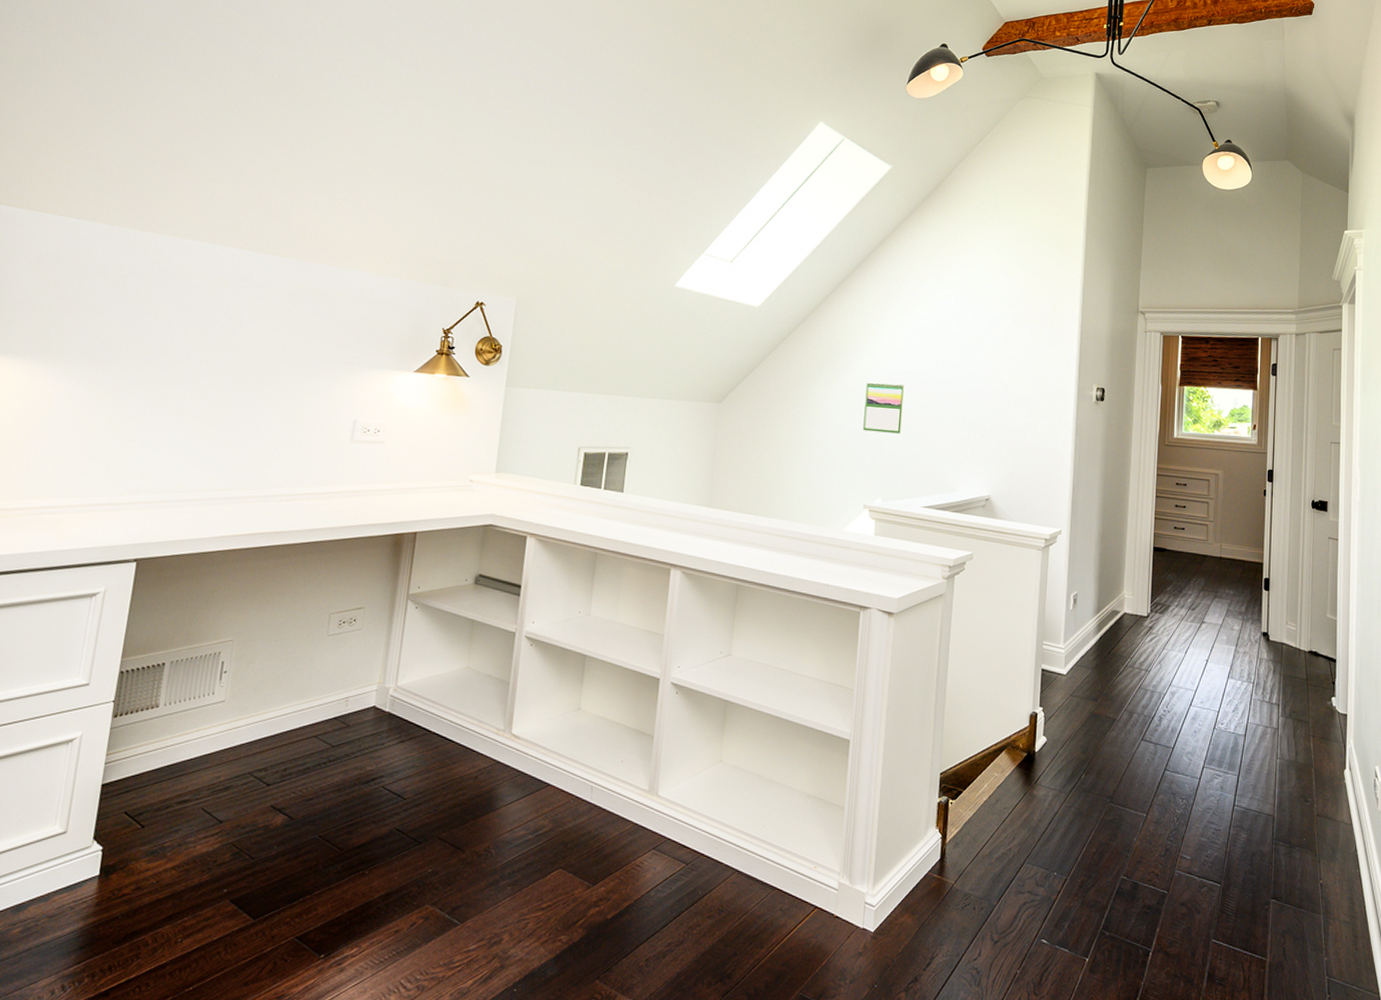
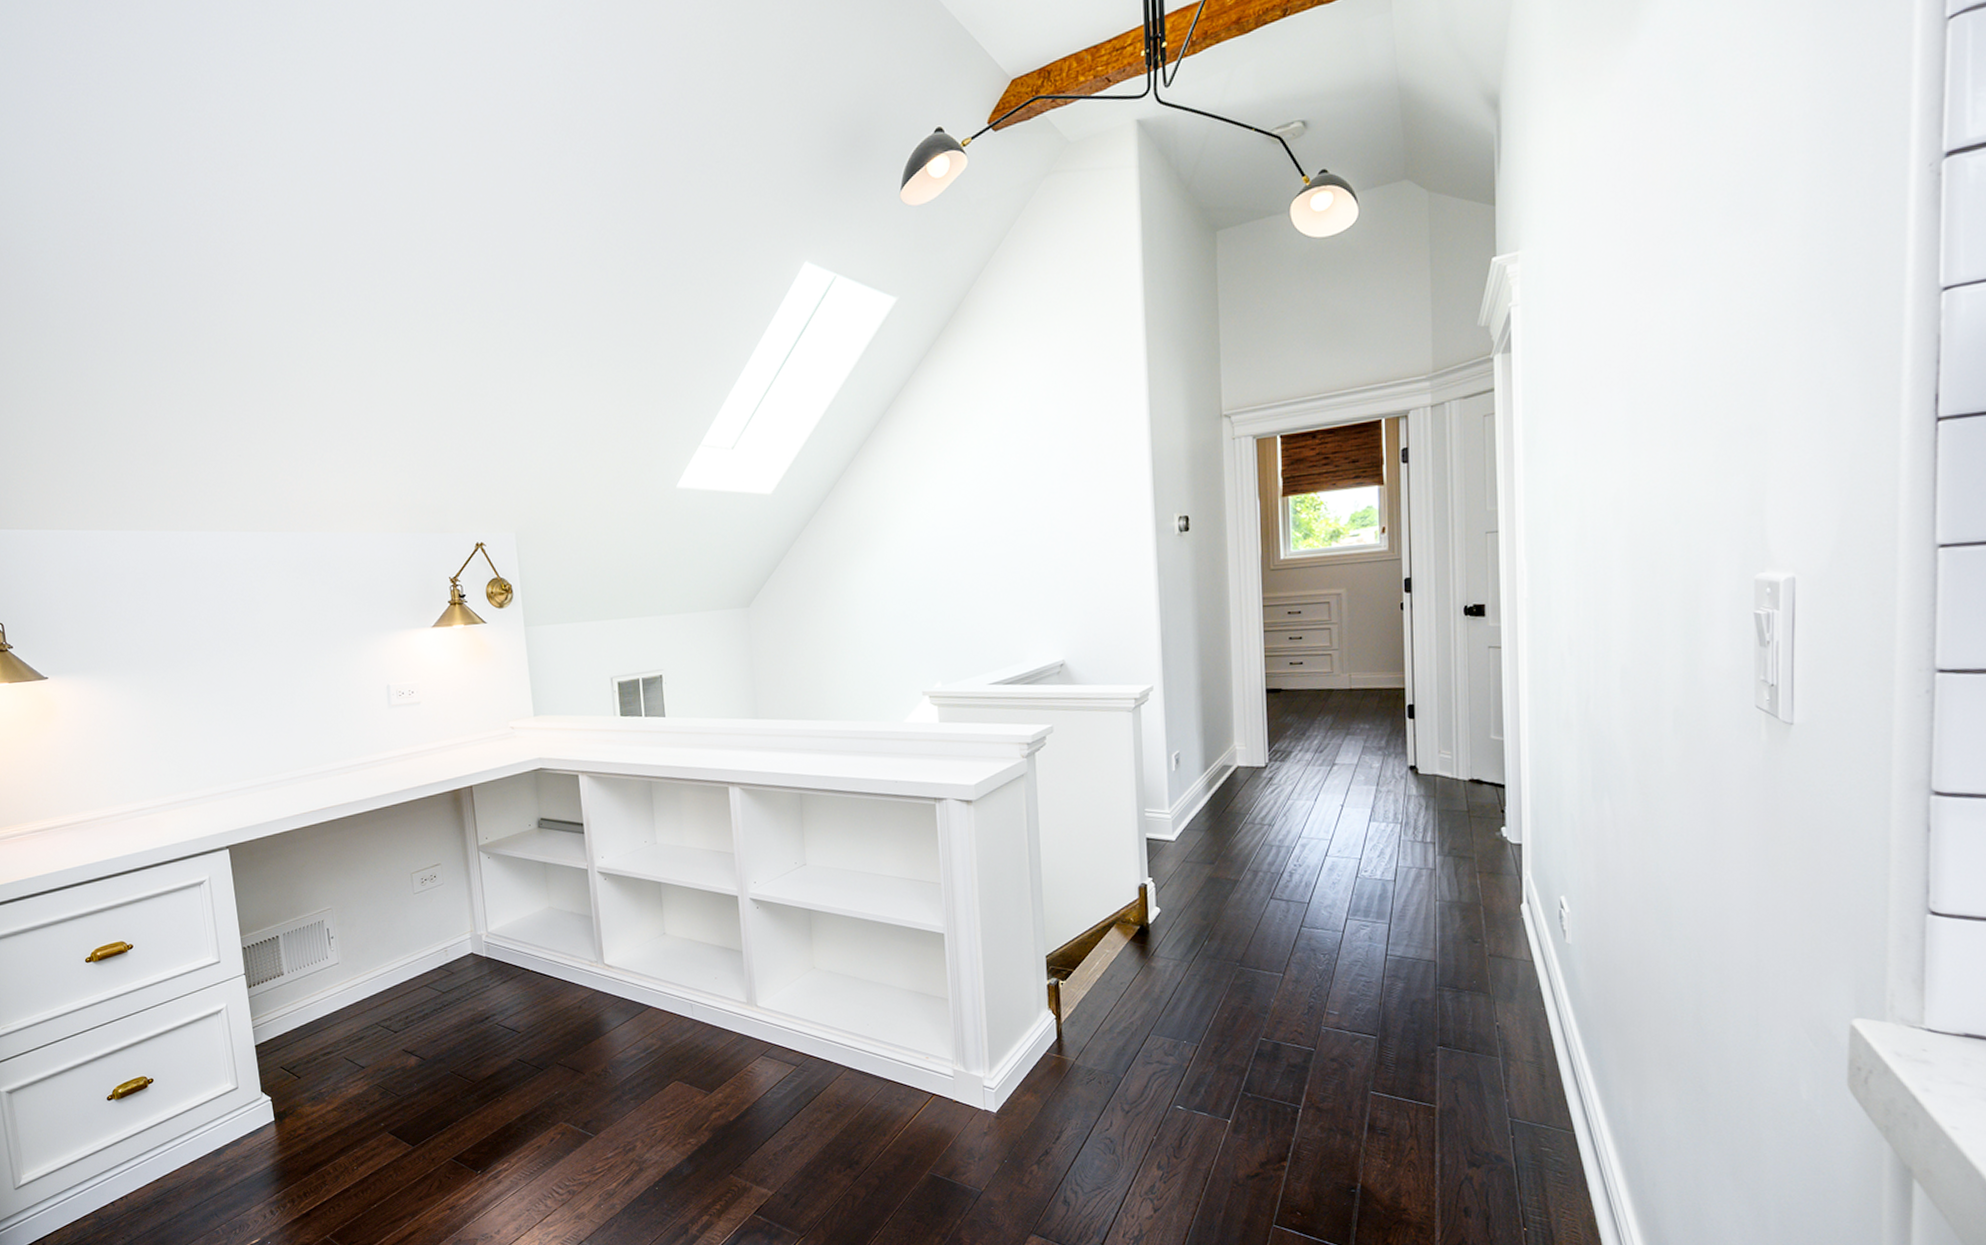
calendar: present [863,381,905,434] -> none [905,551,952,612]

